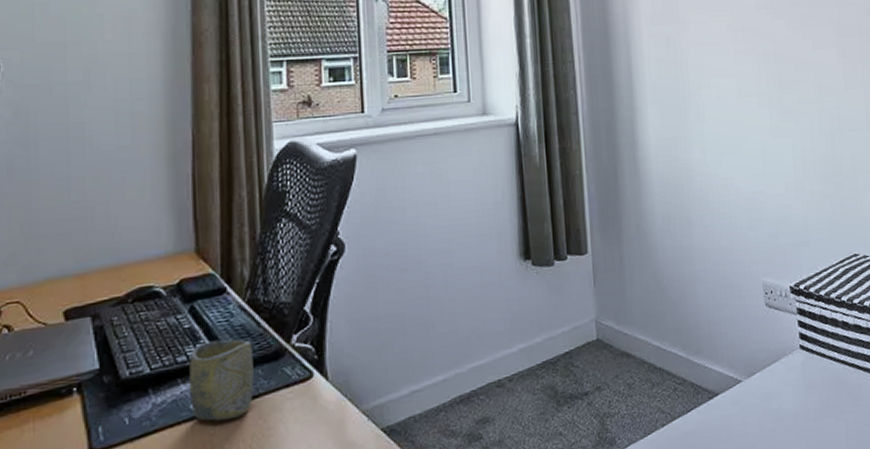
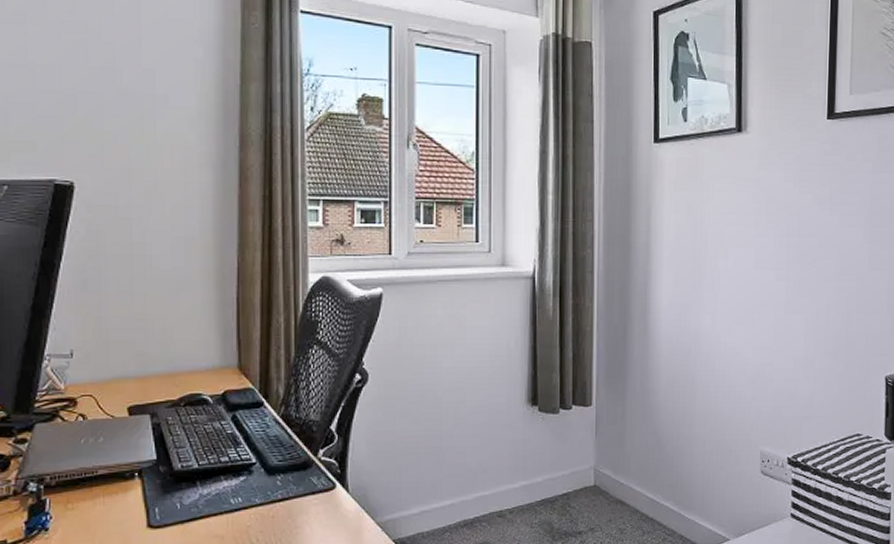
cup: present [189,339,254,421] -> none [231,446,285,515]

